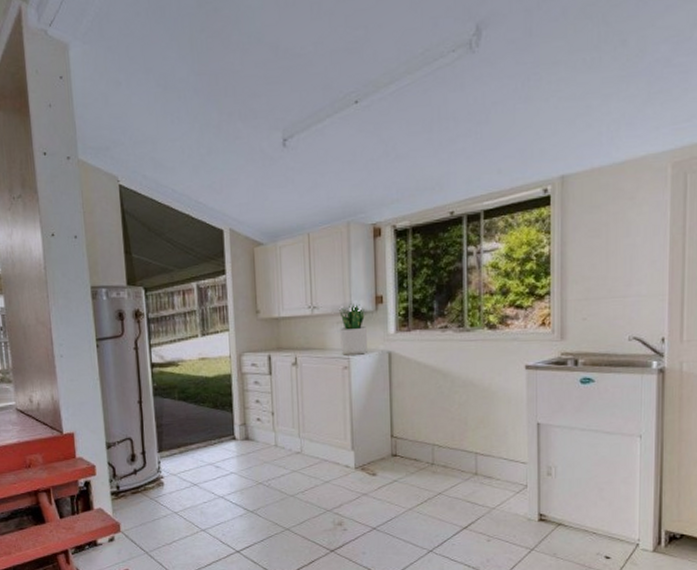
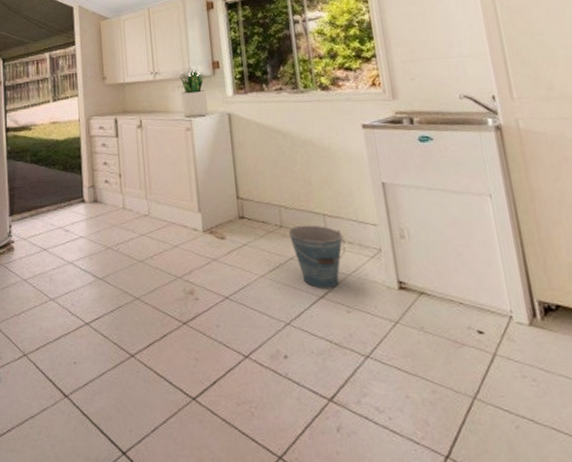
bucket: none [439,463,494,521] -> present [288,225,346,289]

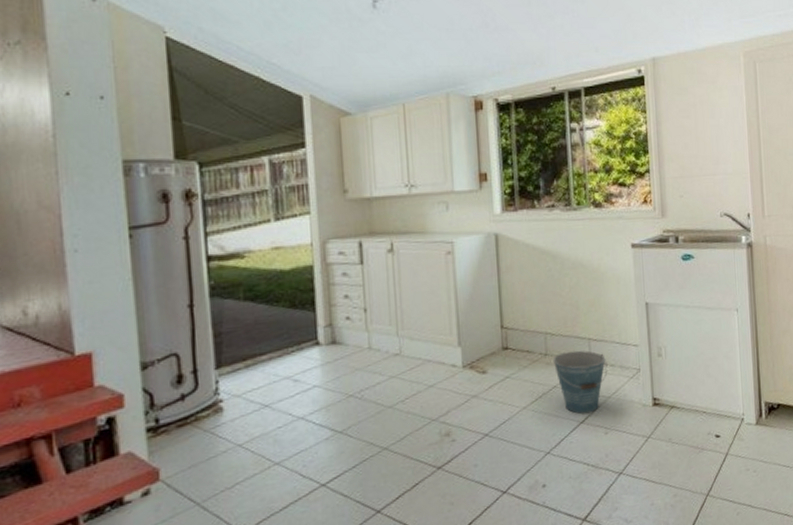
planter: present [179,70,208,118] -> none [440,182,472,239]

